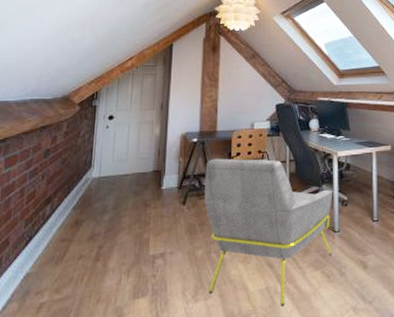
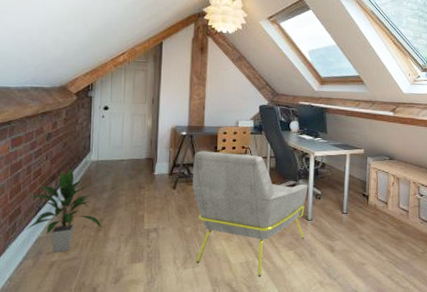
indoor plant: none [13,188,101,291] -> present [26,168,102,252]

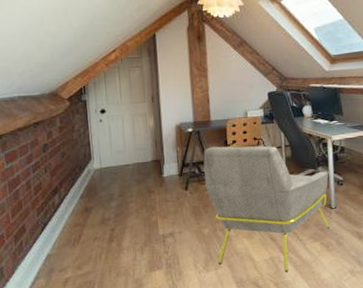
indoor plant: present [26,168,102,252] -> none [31,179,115,269]

